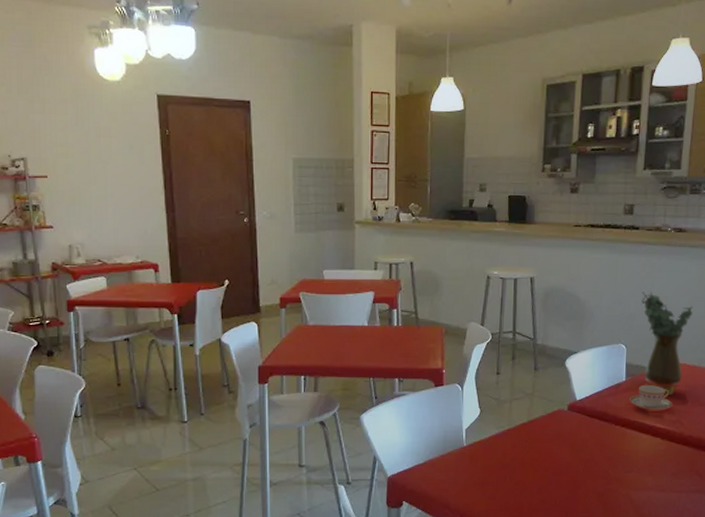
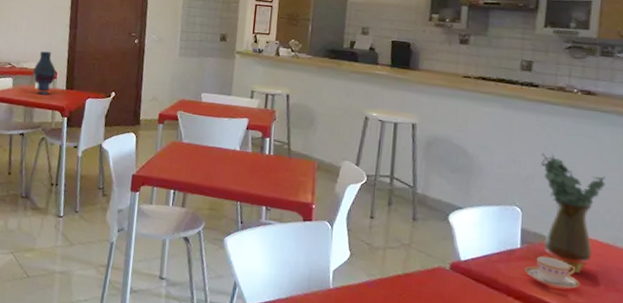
vase: none [129,242,158,292] -> present [32,51,57,96]

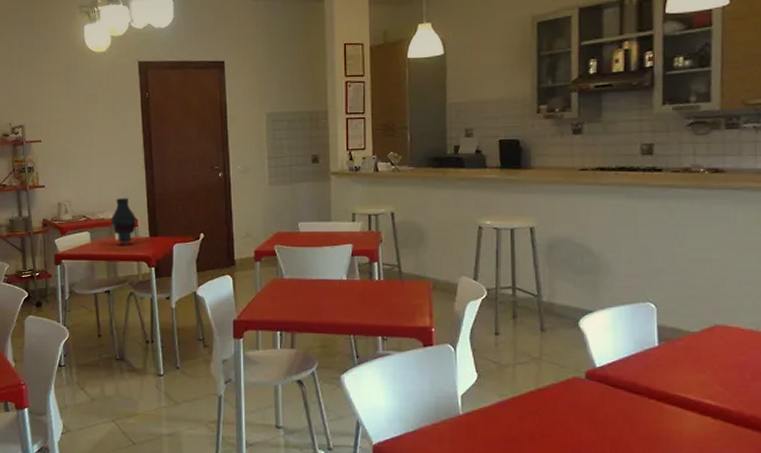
teacup: present [525,255,580,290] -> none [665,351,725,384]
vase: present [541,153,606,274] -> none [672,242,743,366]

